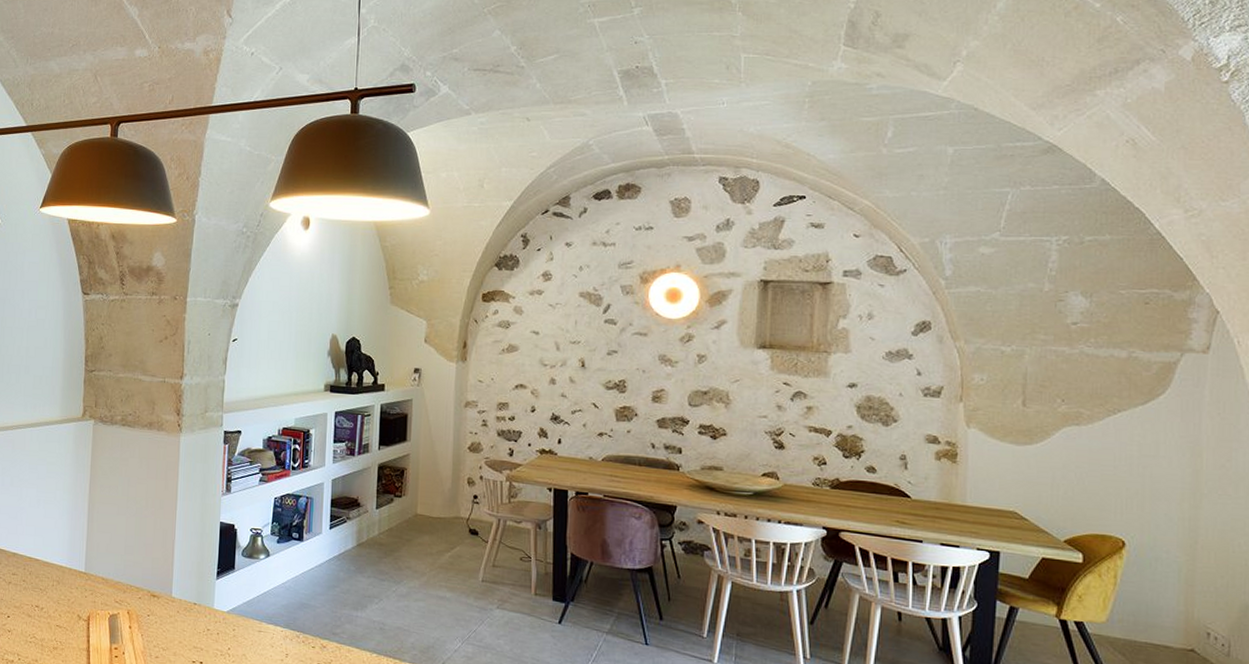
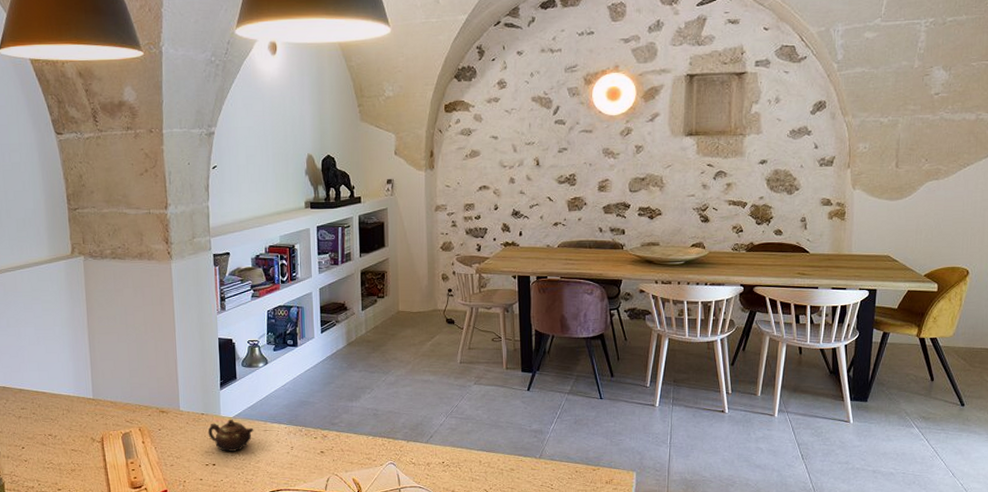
teapot: none [198,613,248,651] -> present [208,419,254,452]

